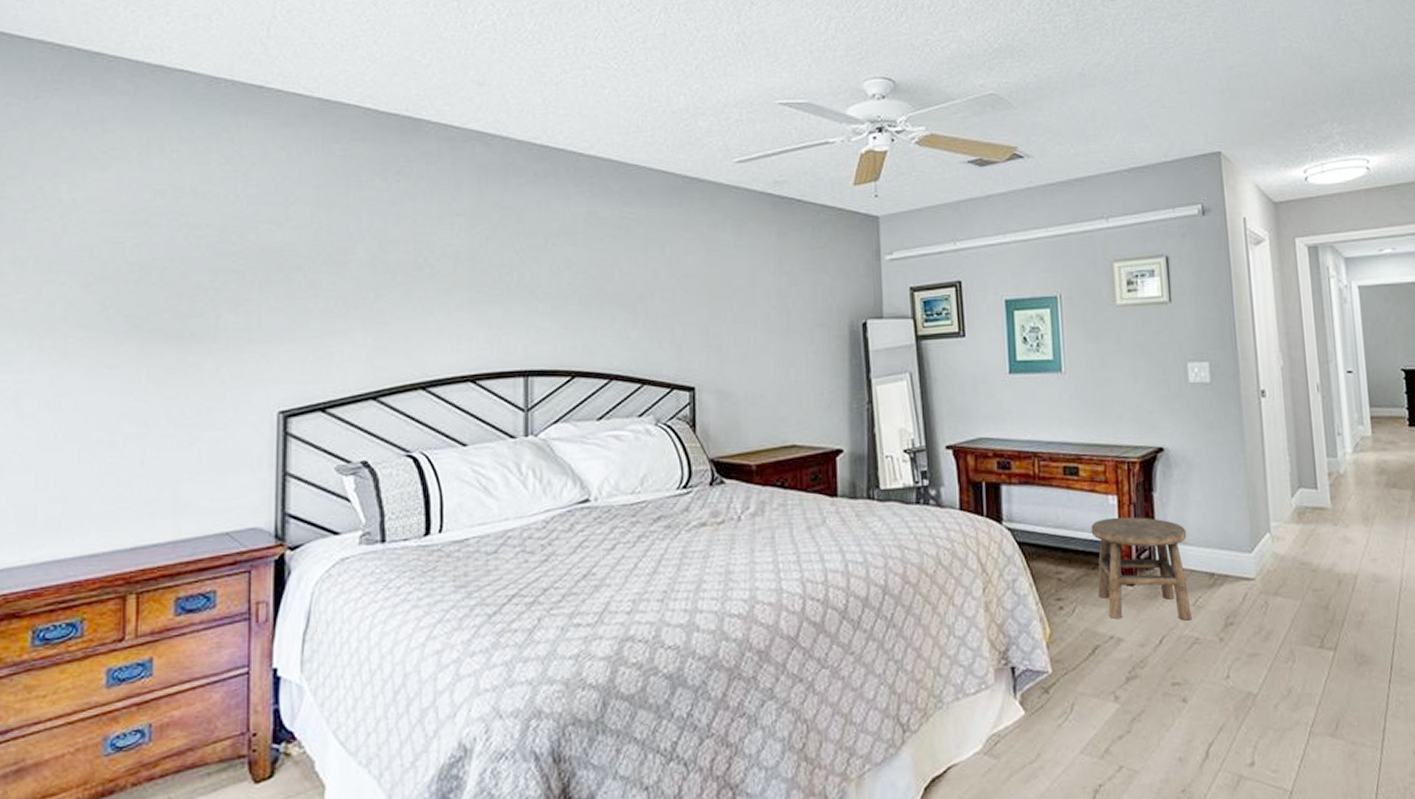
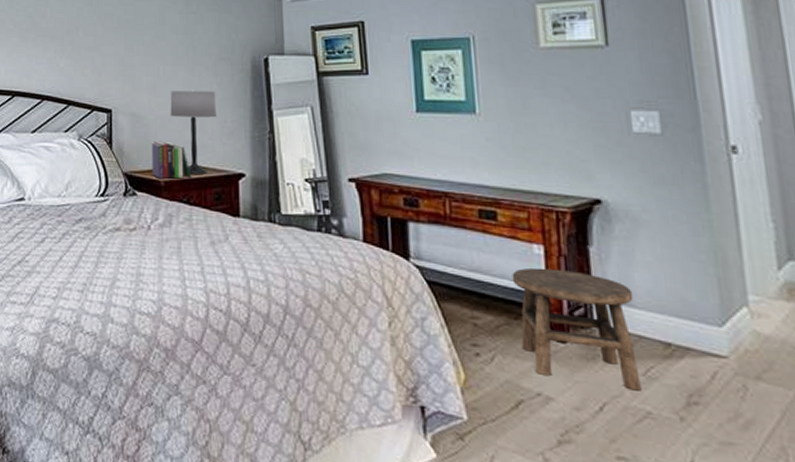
books: none [741,420,785,464] -> present [151,141,191,180]
table lamp: none [761,360,812,454] -> present [170,90,216,174]

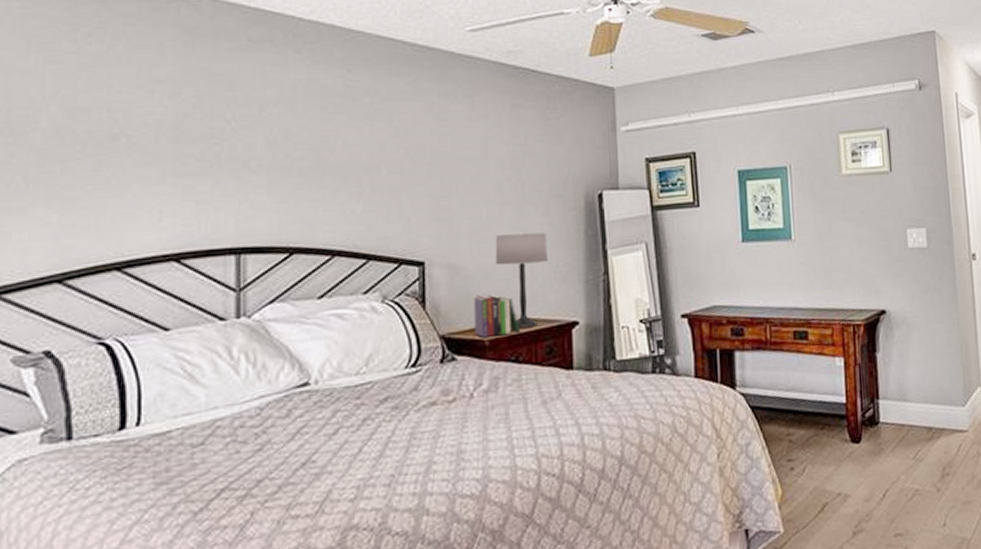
stool: present [512,267,642,391] -> none [819,377,912,476]

